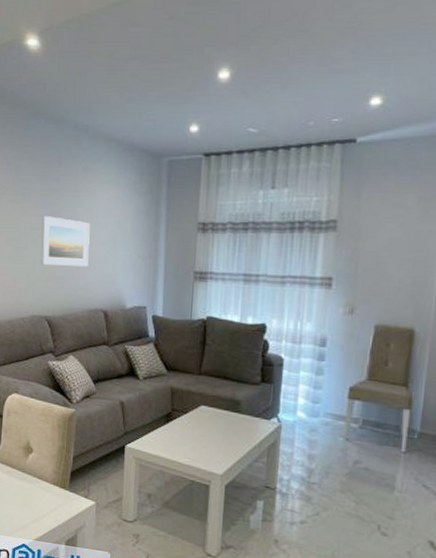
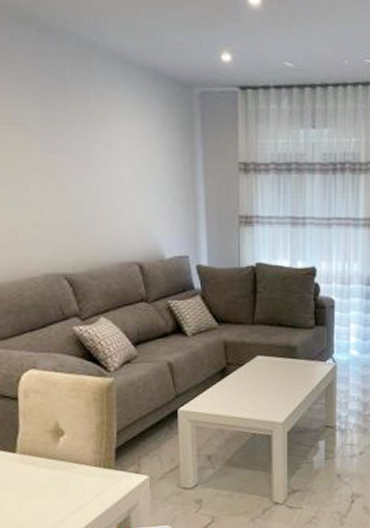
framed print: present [40,216,91,267] -> none [45,152,114,213]

